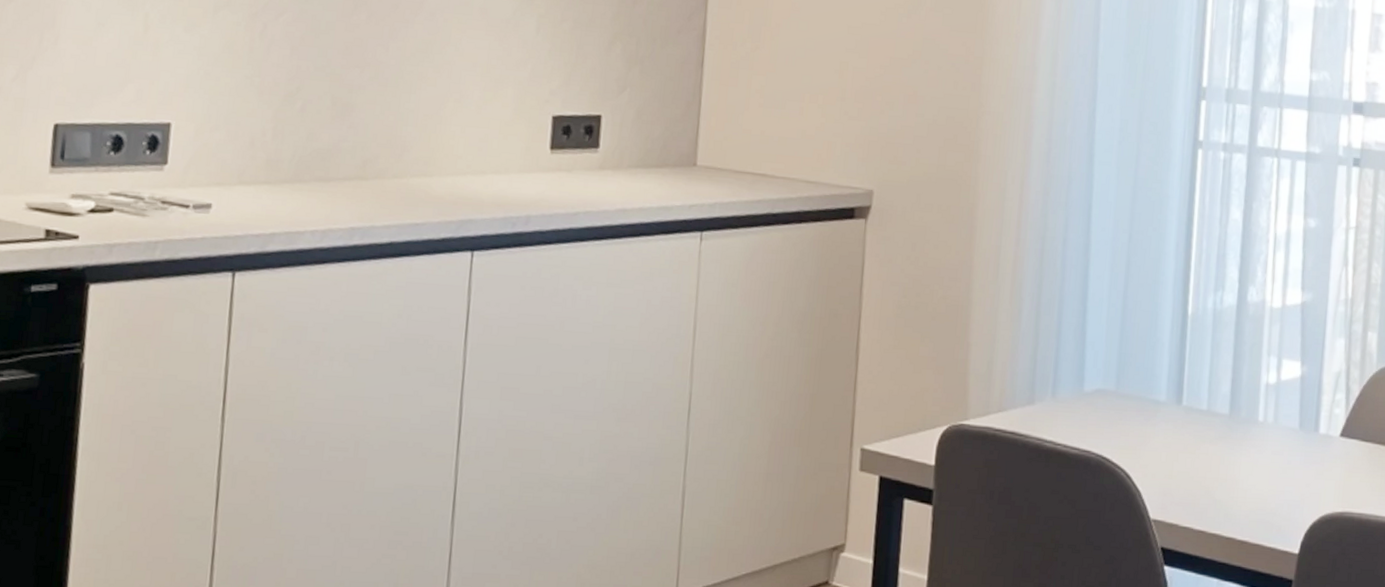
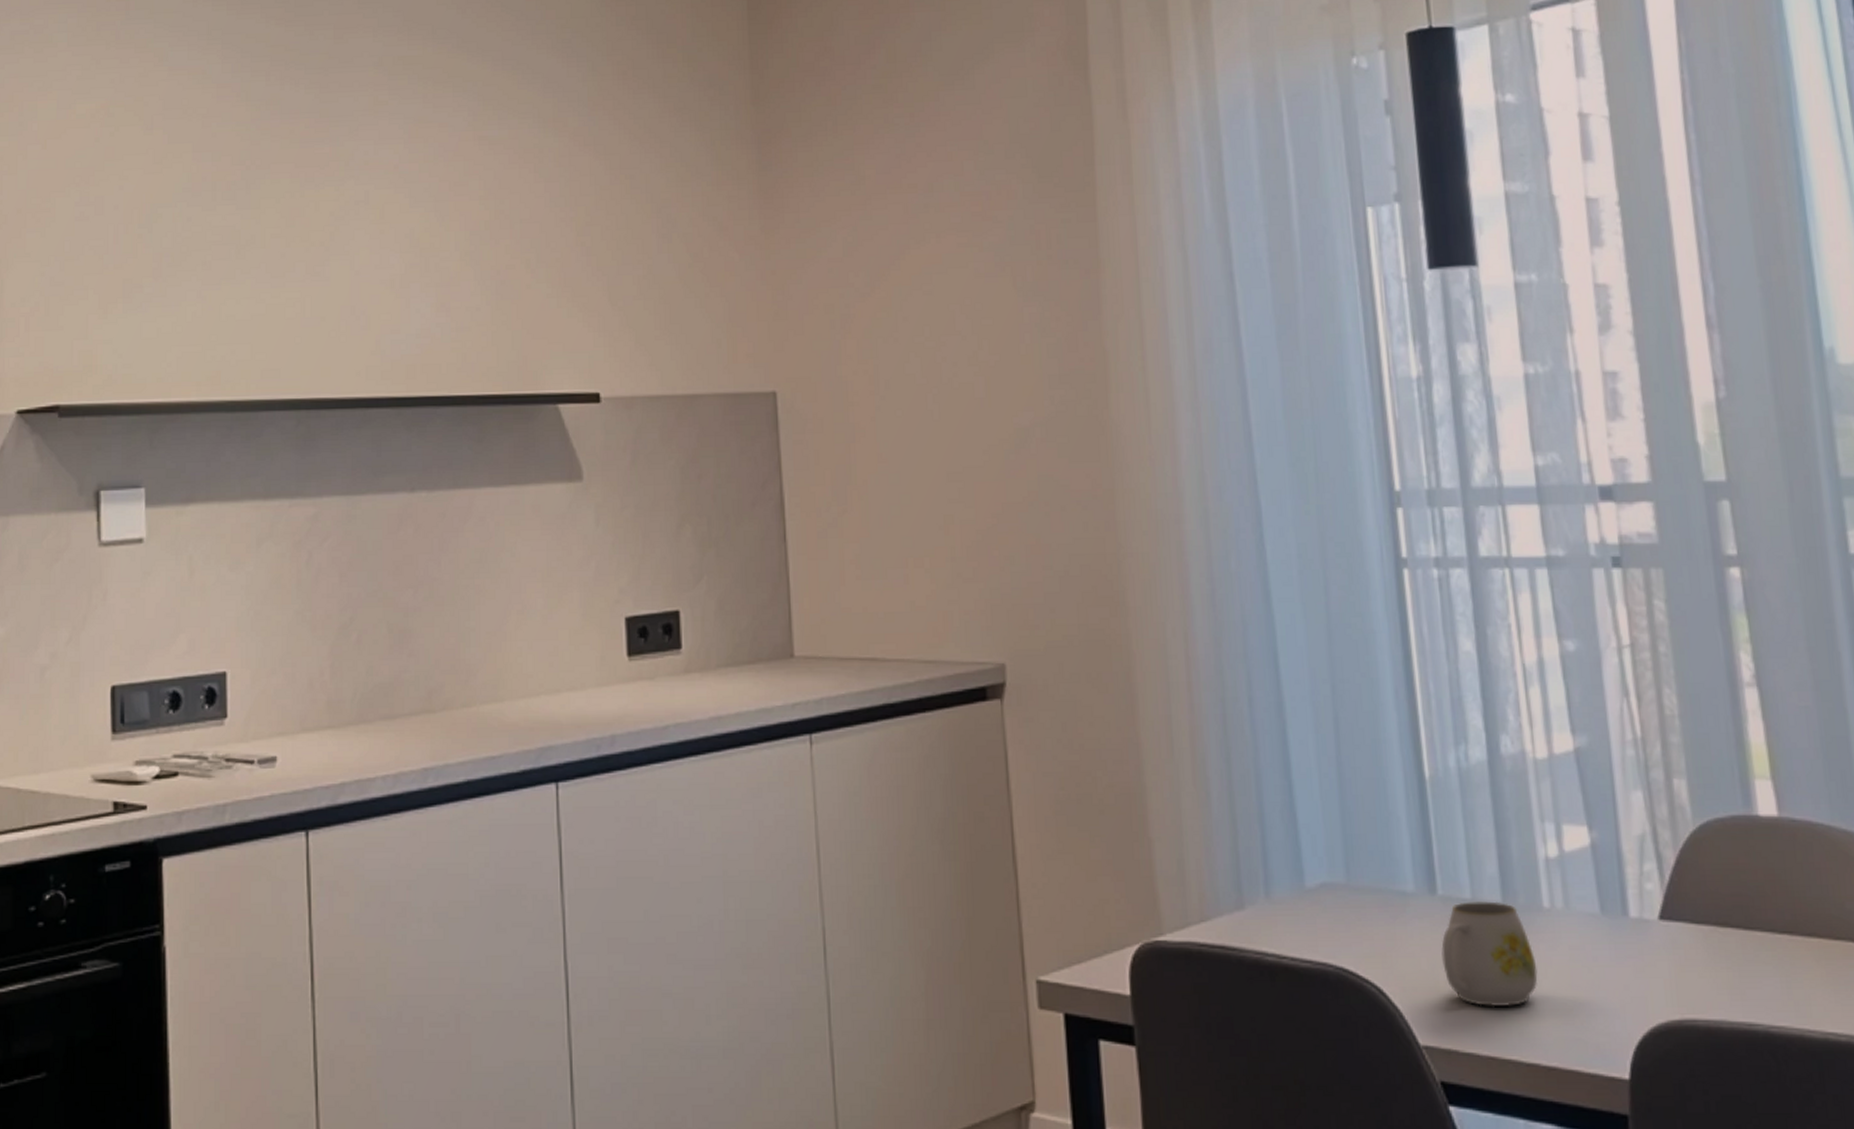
mug: none [1177,412,1246,494] -> present [1441,901,1538,1007]

